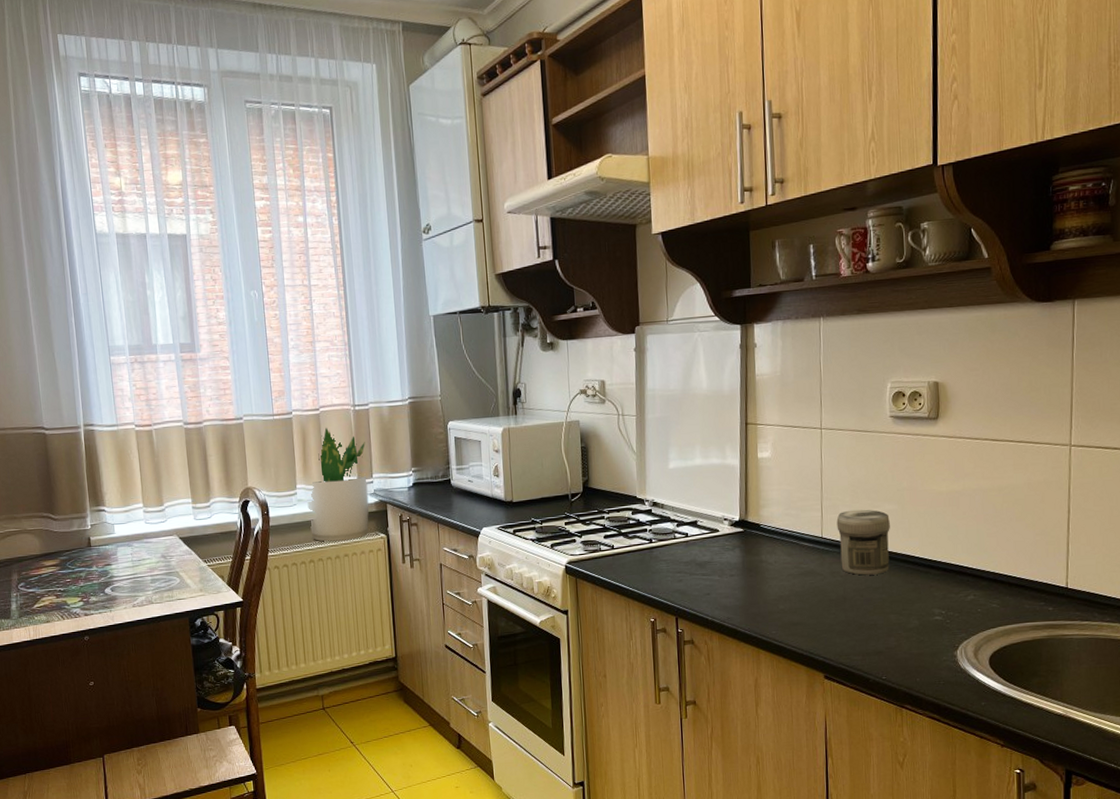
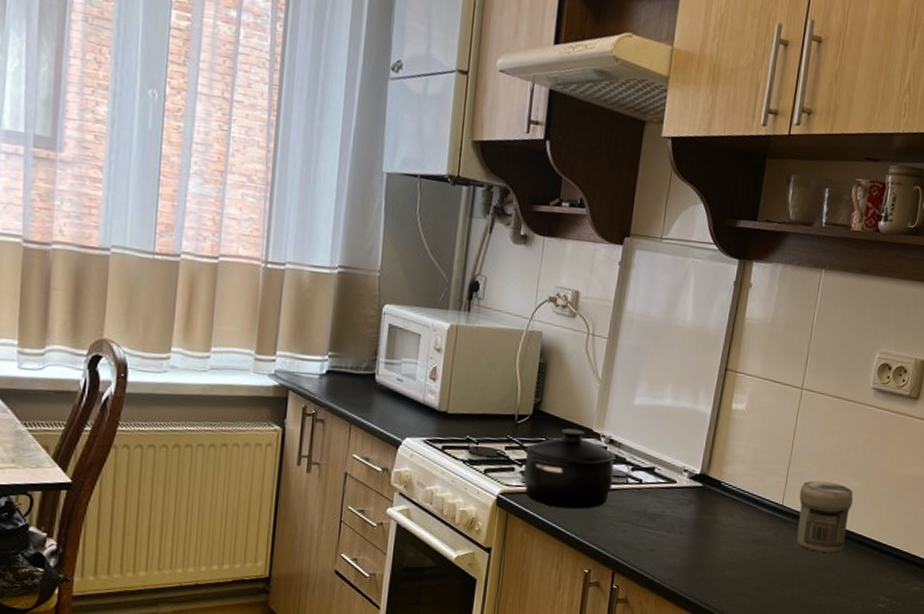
planter: present [307,428,369,542] -> none [181,283,273,428]
saucepan: none [582,498,662,568] -> present [523,428,616,509]

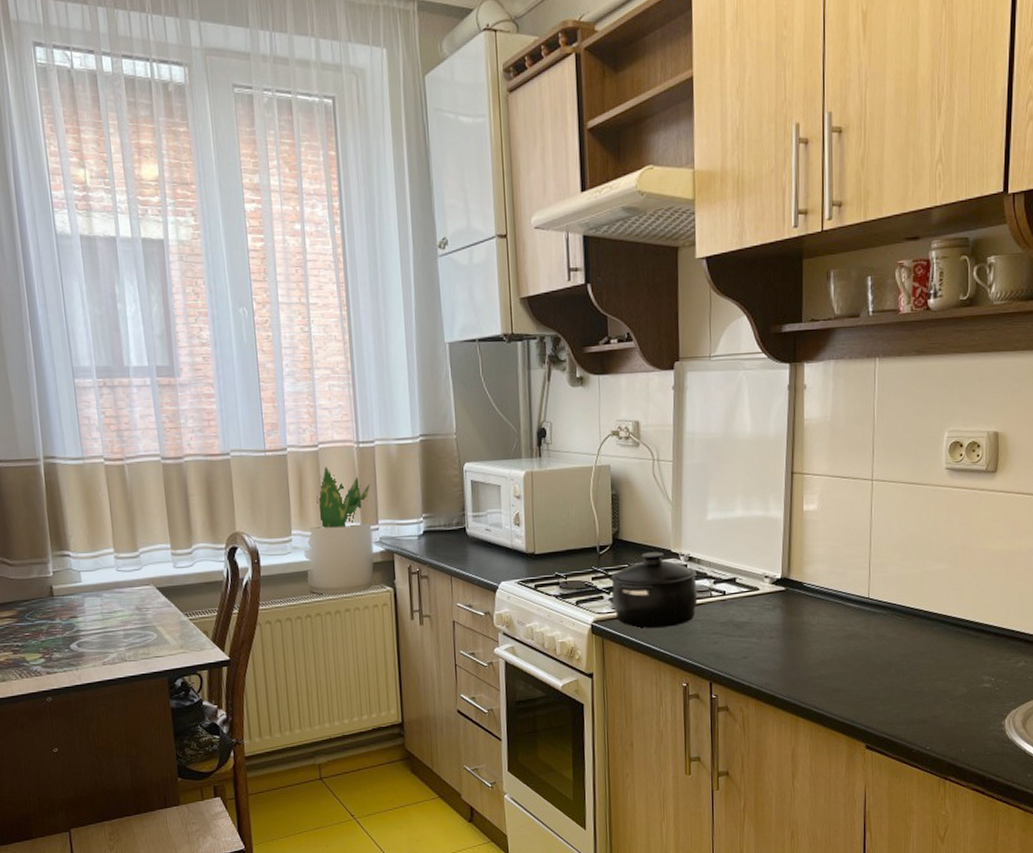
planter: none [181,283,273,428] -> present [303,467,374,595]
jar: present [796,480,854,553] -> none [885,568,941,639]

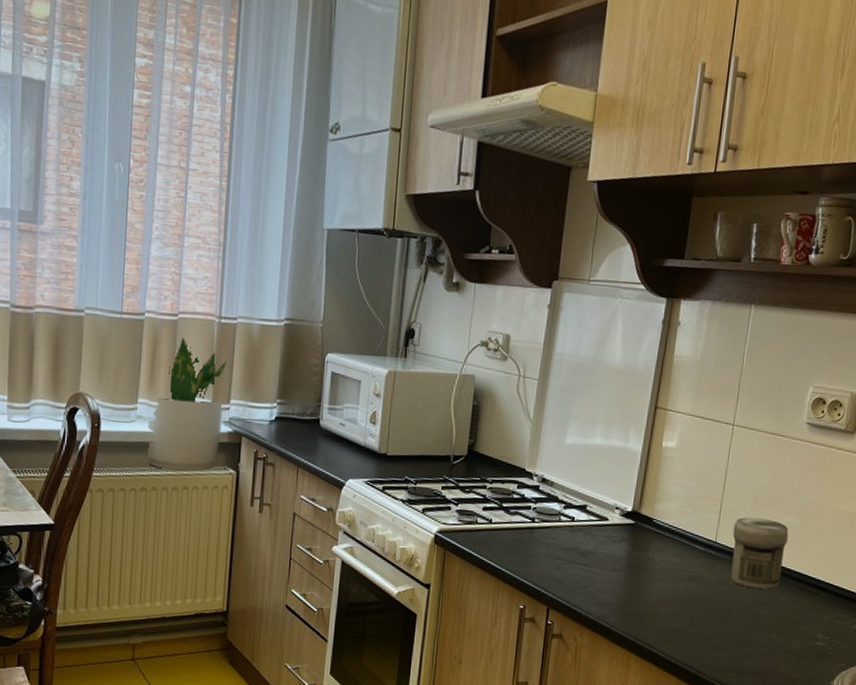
saucepan: present [611,552,698,628] -> none [459,468,548,547]
jar: none [885,568,941,639] -> present [731,517,789,590]

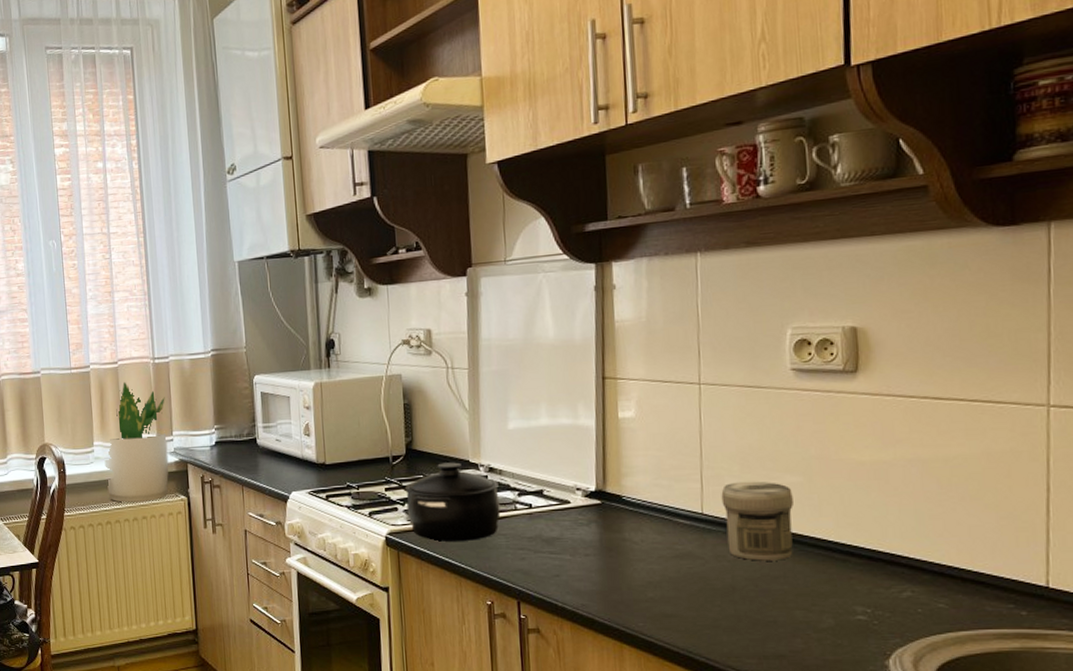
saucepan: none [459,468,548,547] -> present [405,462,501,542]

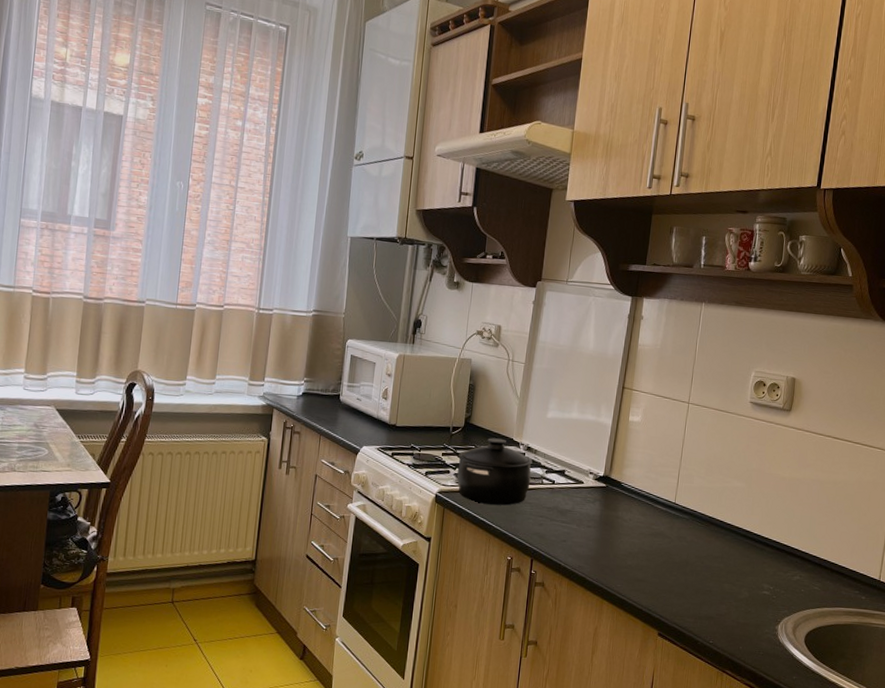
planter: present [104,382,169,503] -> none [192,325,263,439]
jar: present [721,481,793,561] -> none [688,481,737,545]

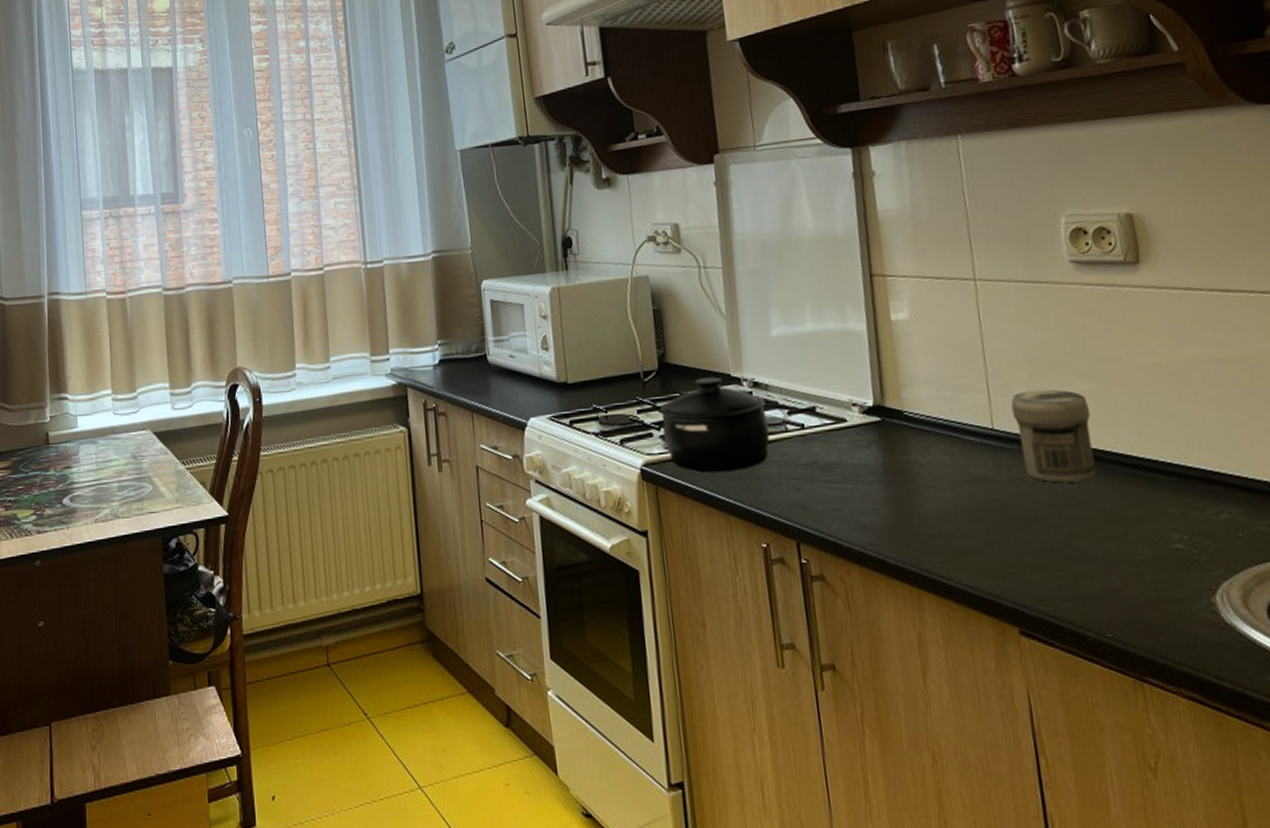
jar: none [688,481,737,545] -> present [1010,389,1096,483]

